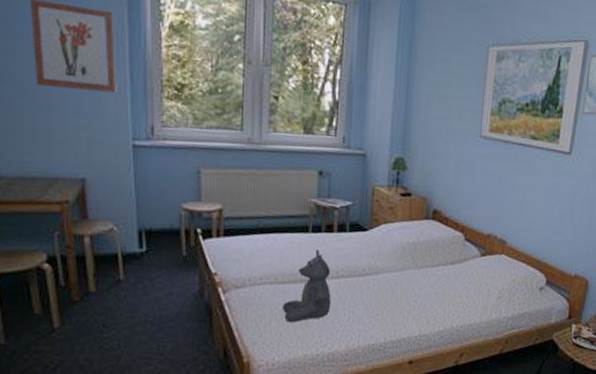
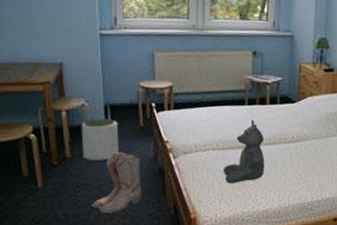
plant pot: none [109,245,156,297] -> present [81,118,119,162]
boots: none [121,285,185,358] -> present [91,151,143,213]

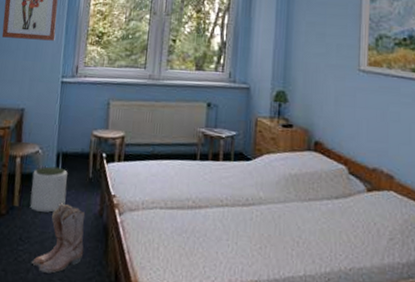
teddy bear: present [224,119,265,184] -> none [170,176,216,250]

